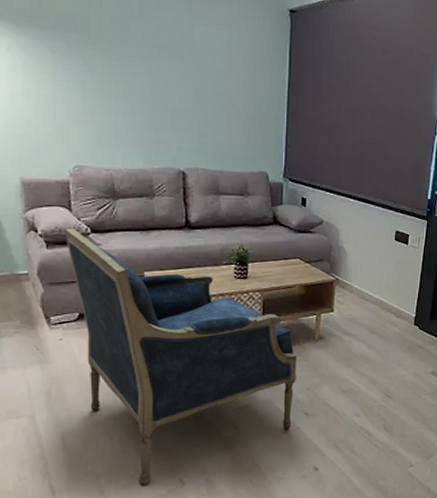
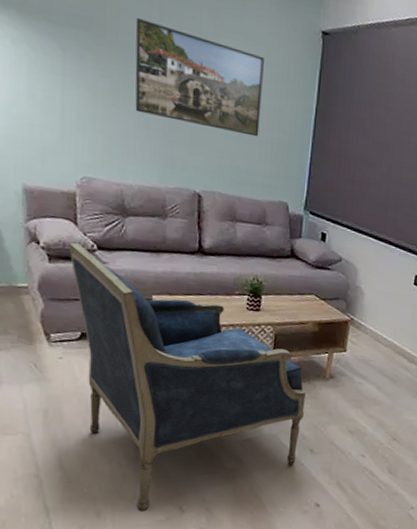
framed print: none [117,16,237,113] -> present [135,18,264,137]

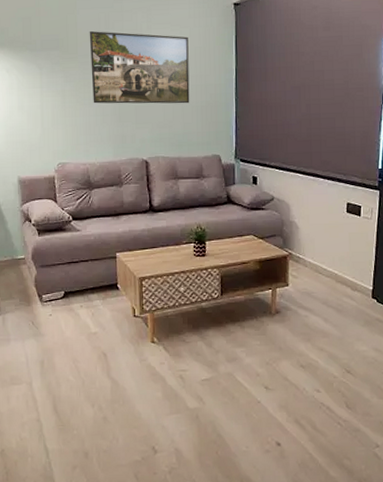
armchair: present [69,242,306,512] -> none [52,216,255,452]

